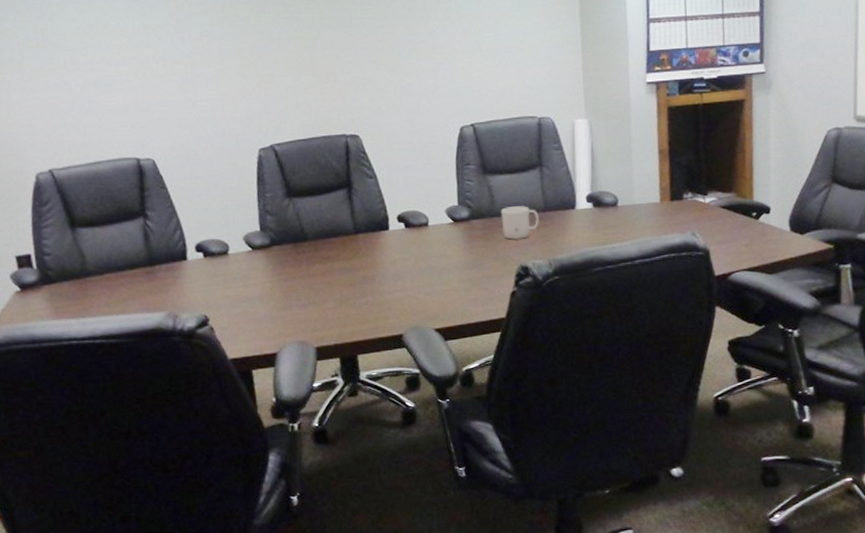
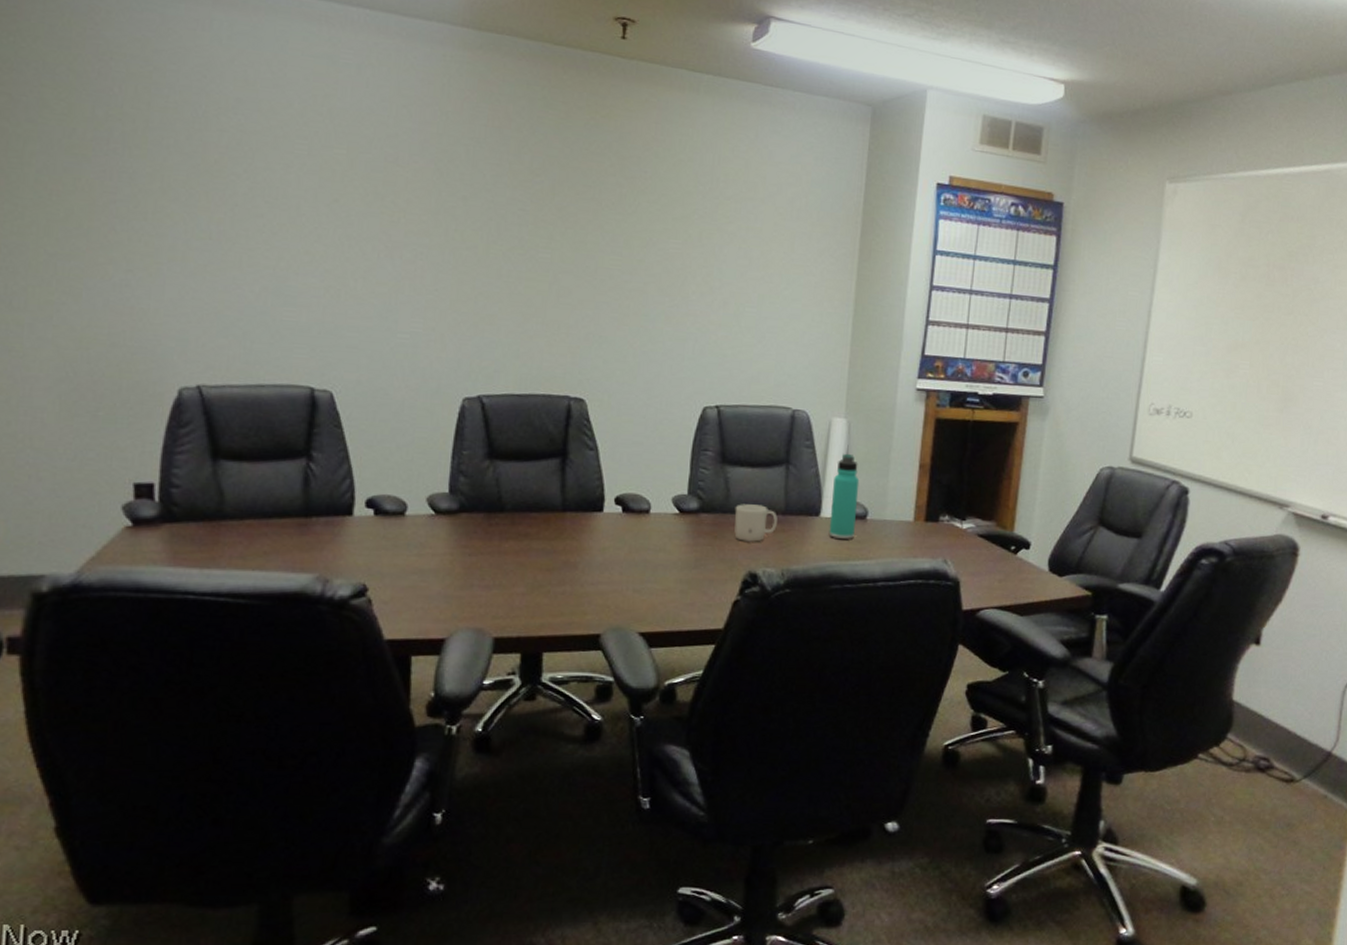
thermos bottle: none [583,149,609,227] -> present [828,453,860,540]

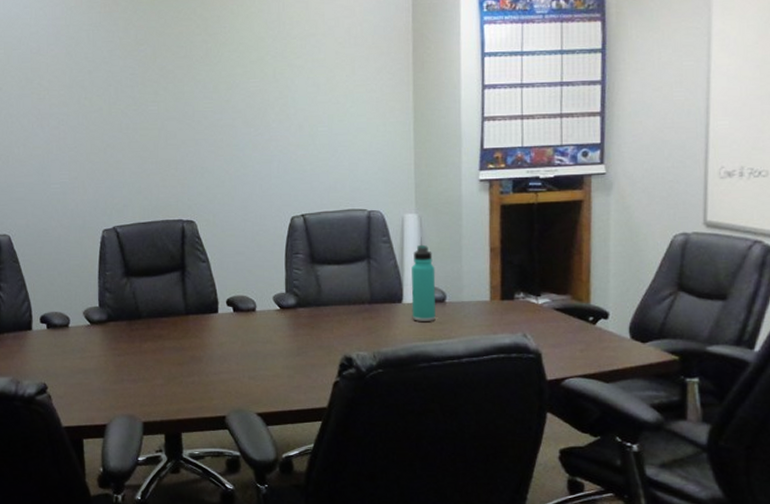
mug: present [734,504,778,543] -> none [327,297,365,331]

